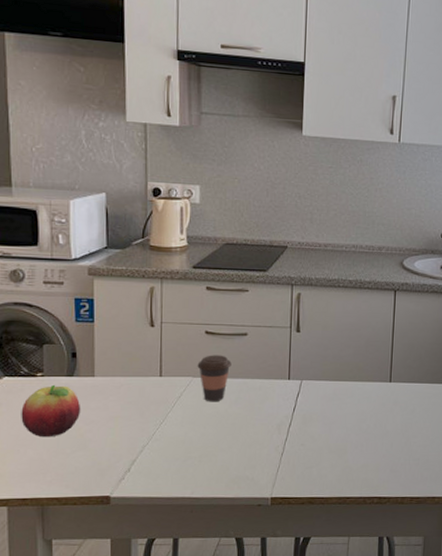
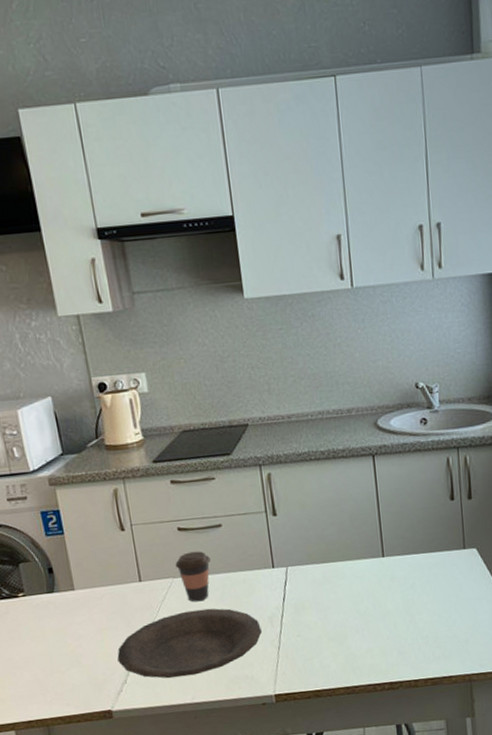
fruit: present [21,384,81,438] -> none [10,603,68,658]
plate: none [125,409,269,472] -> present [117,608,262,679]

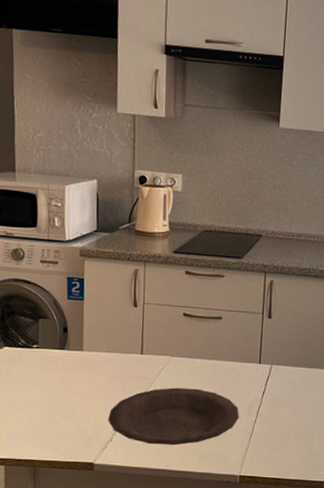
coffee cup: present [175,551,211,602] -> none [175,336,207,381]

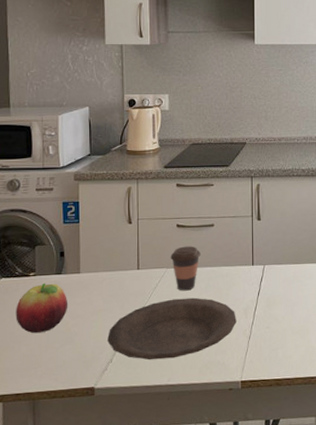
fruit: none [18,356,71,405] -> present [15,282,69,334]
coffee cup: none [175,336,207,381] -> present [170,246,201,291]

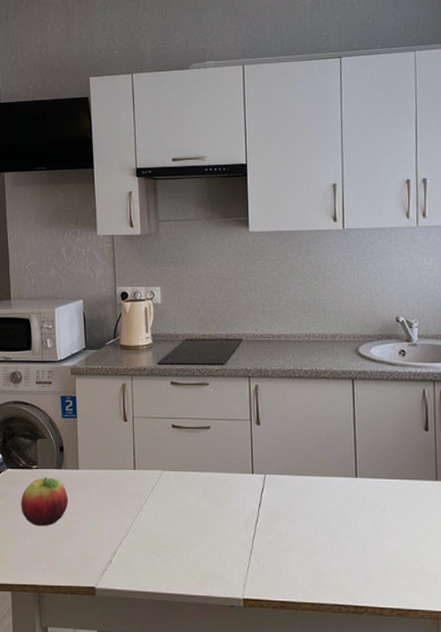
plate: present [107,297,236,360] -> none [106,503,237,566]
coffee cup: present [170,246,201,291] -> none [166,448,197,496]

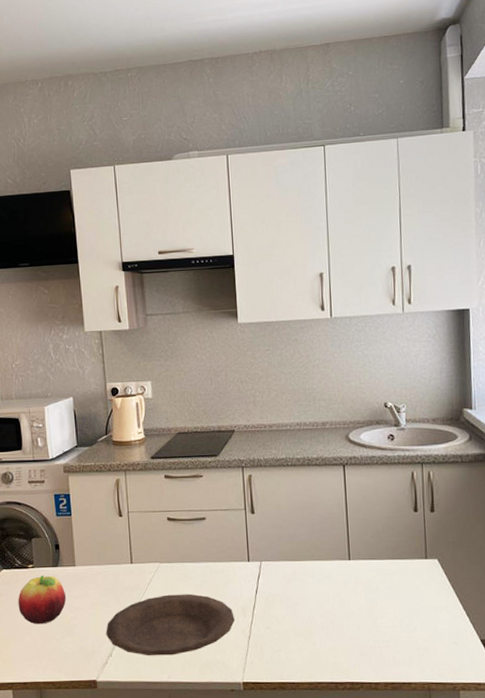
plate: none [106,503,237,566] -> present [106,593,235,656]

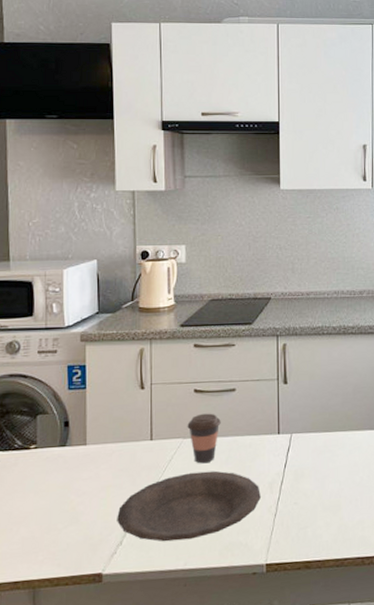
fruit: present [18,575,67,625] -> none [14,456,74,514]
coffee cup: none [163,540,194,587] -> present [187,413,221,464]

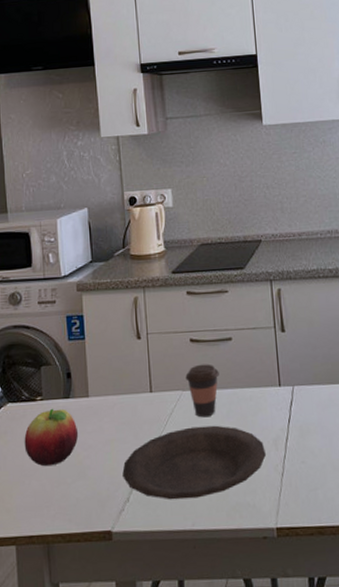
fruit: none [14,456,74,514] -> present [24,408,79,467]

